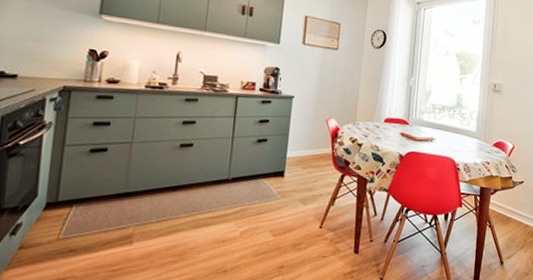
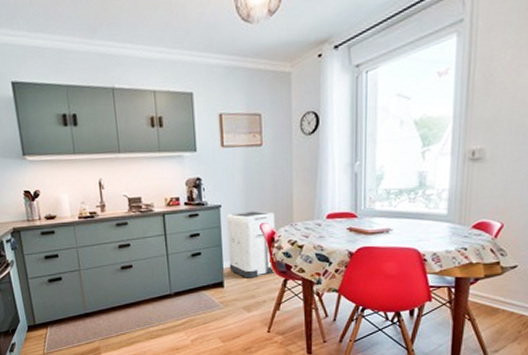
trash can: none [292,105,341,170] -> present [226,210,277,278]

